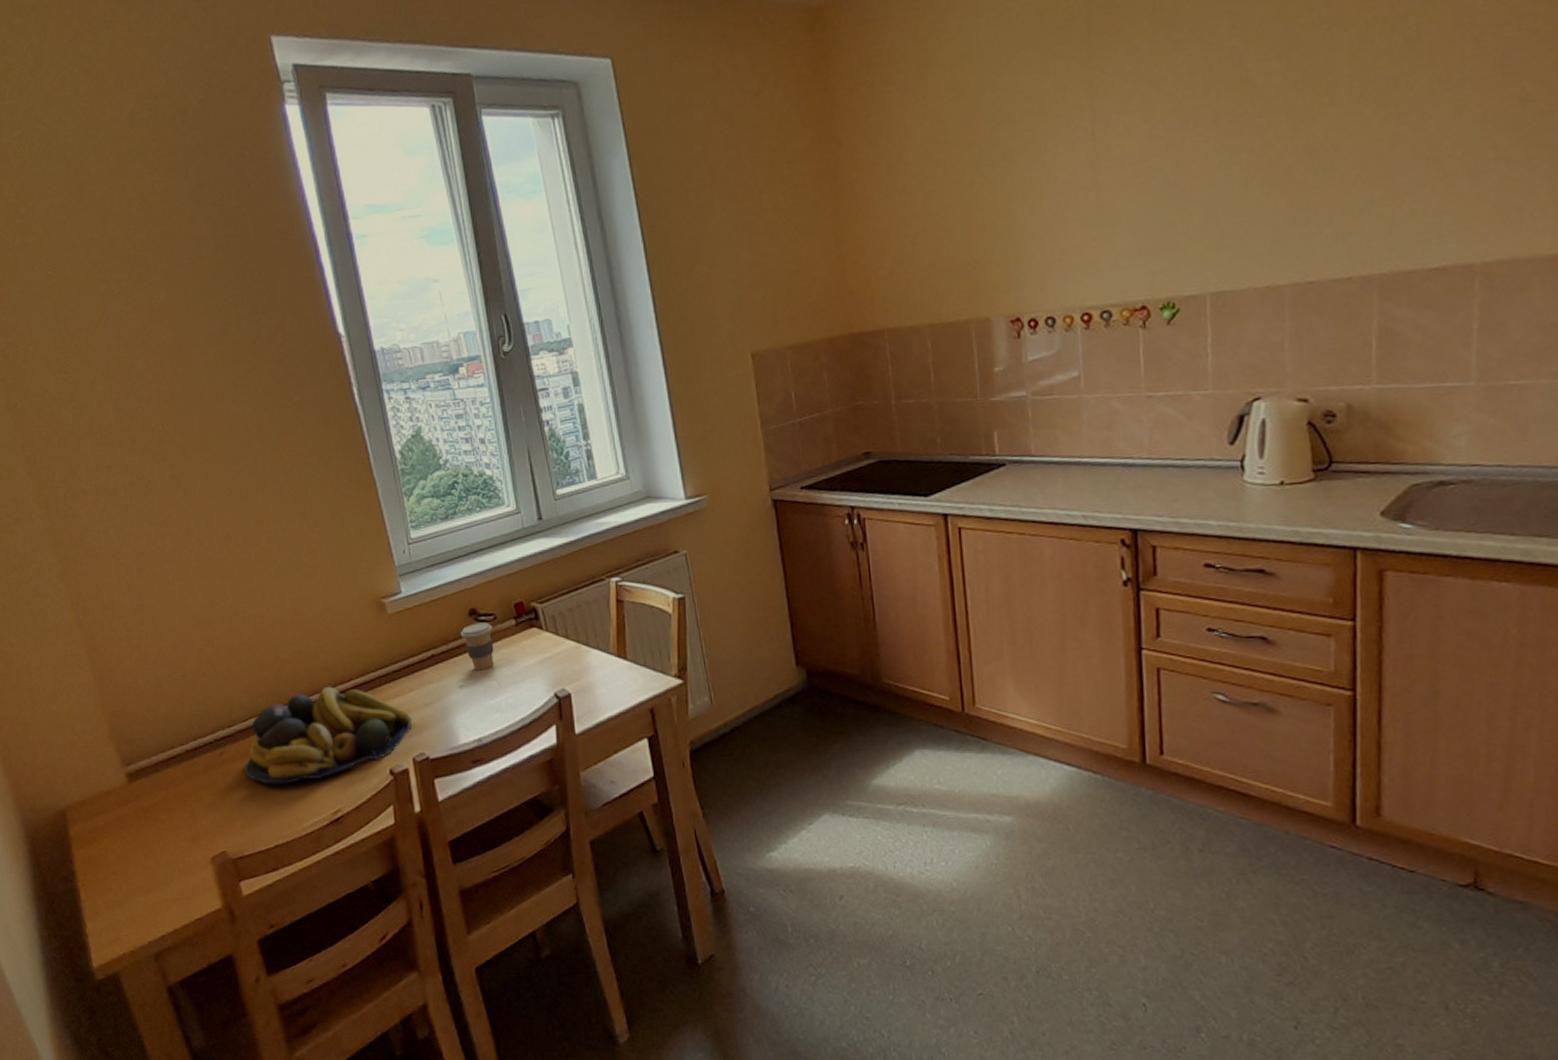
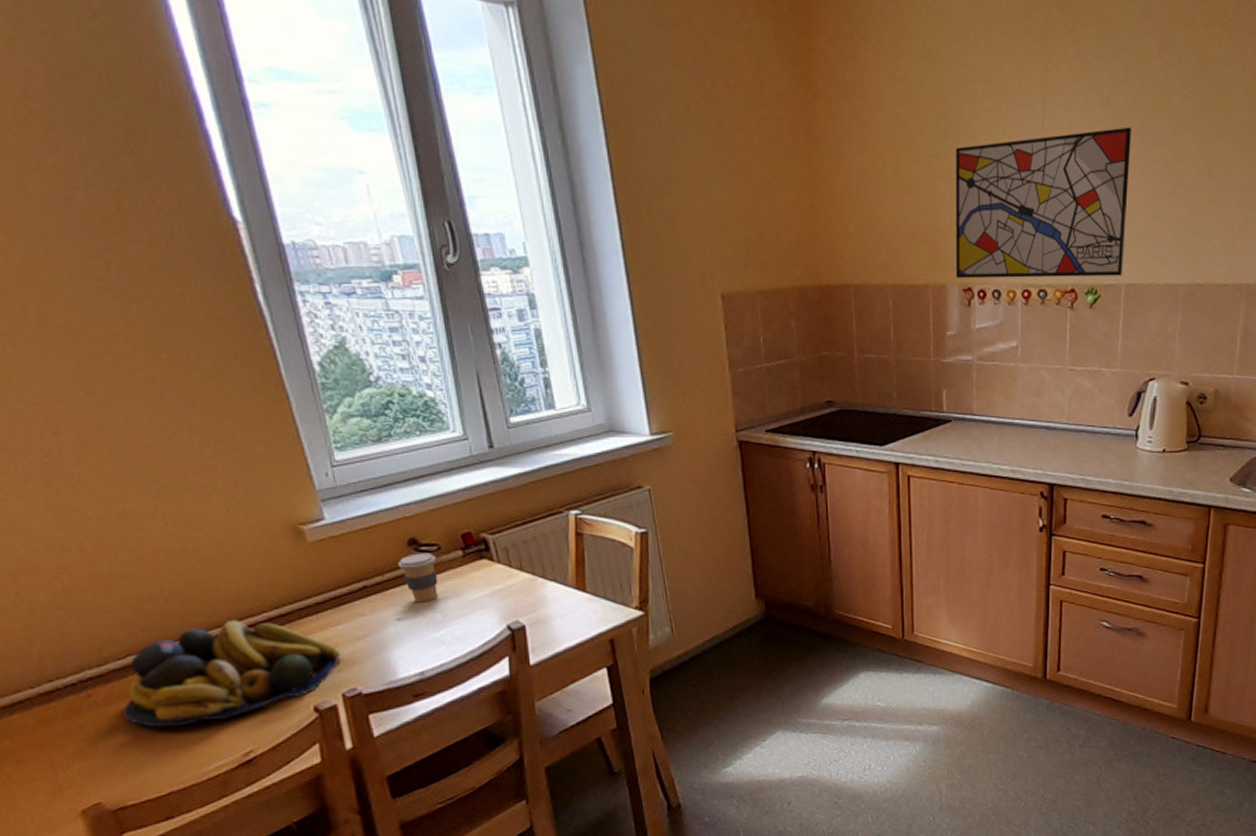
wall art: none [992,119,1207,310] -> present [955,127,1131,279]

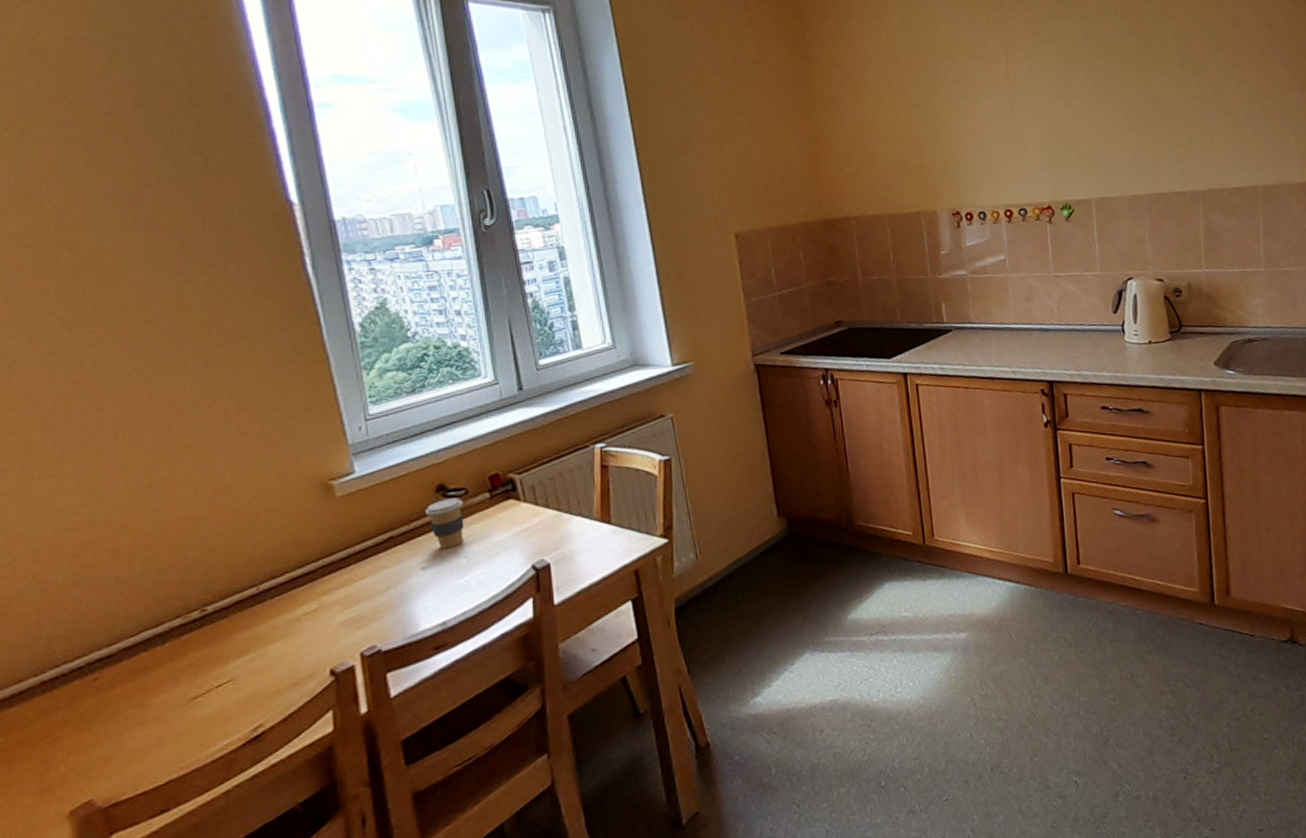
fruit bowl: present [122,619,341,728] -> none [129,583,362,709]
wall art: present [955,127,1131,279] -> none [934,70,1092,205]

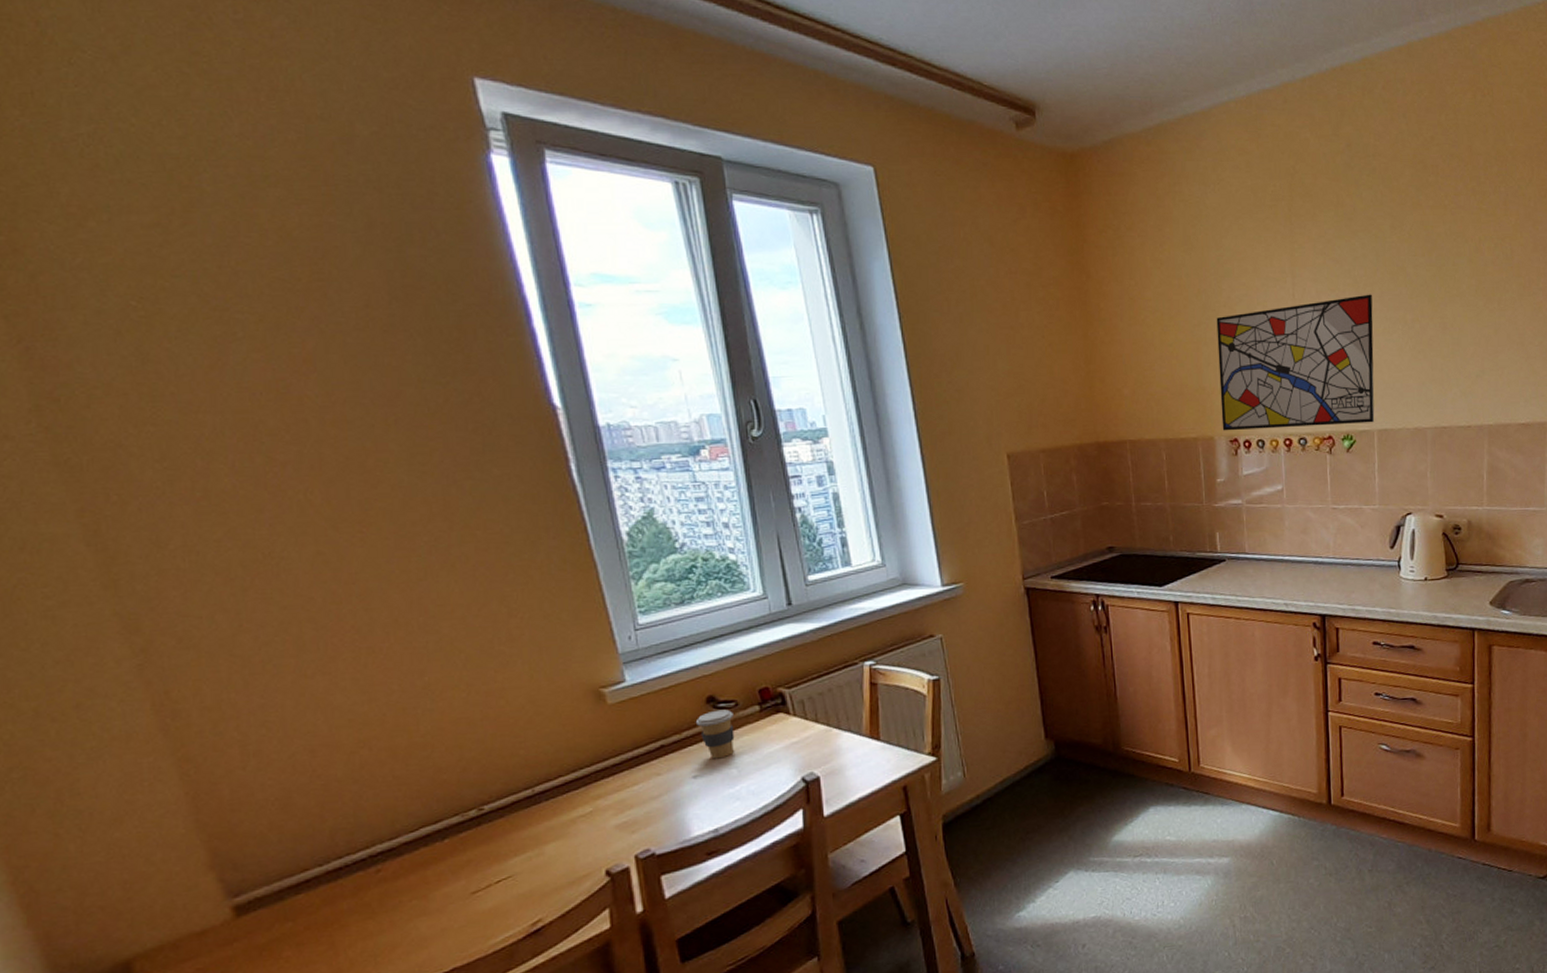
wall art: none [934,70,1092,205] -> present [1216,294,1375,431]

